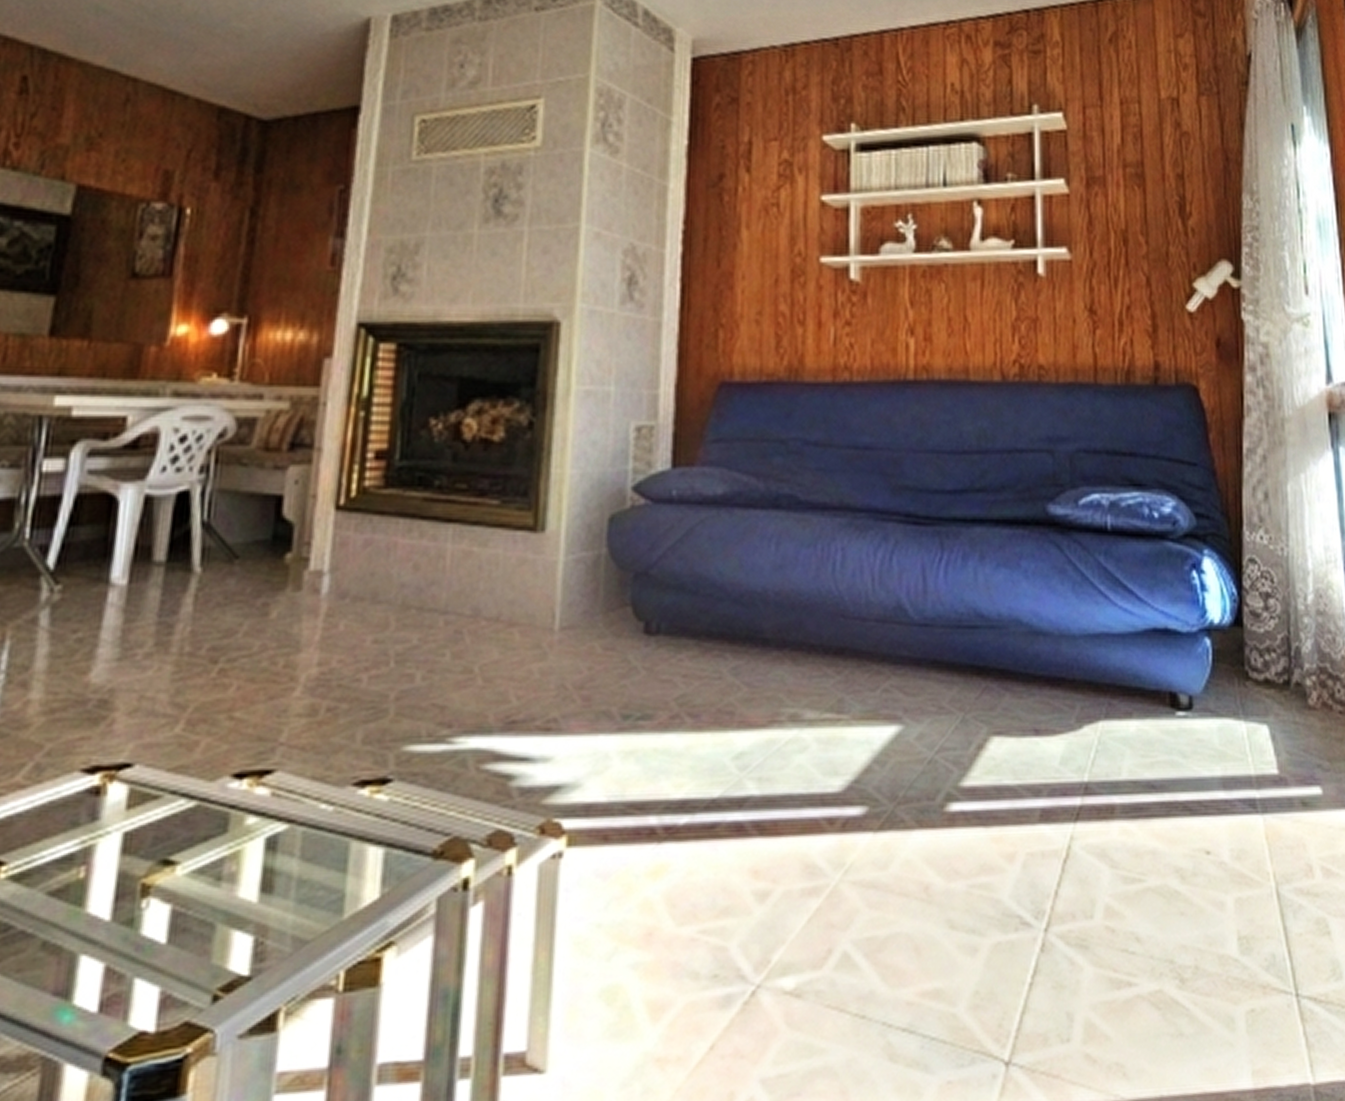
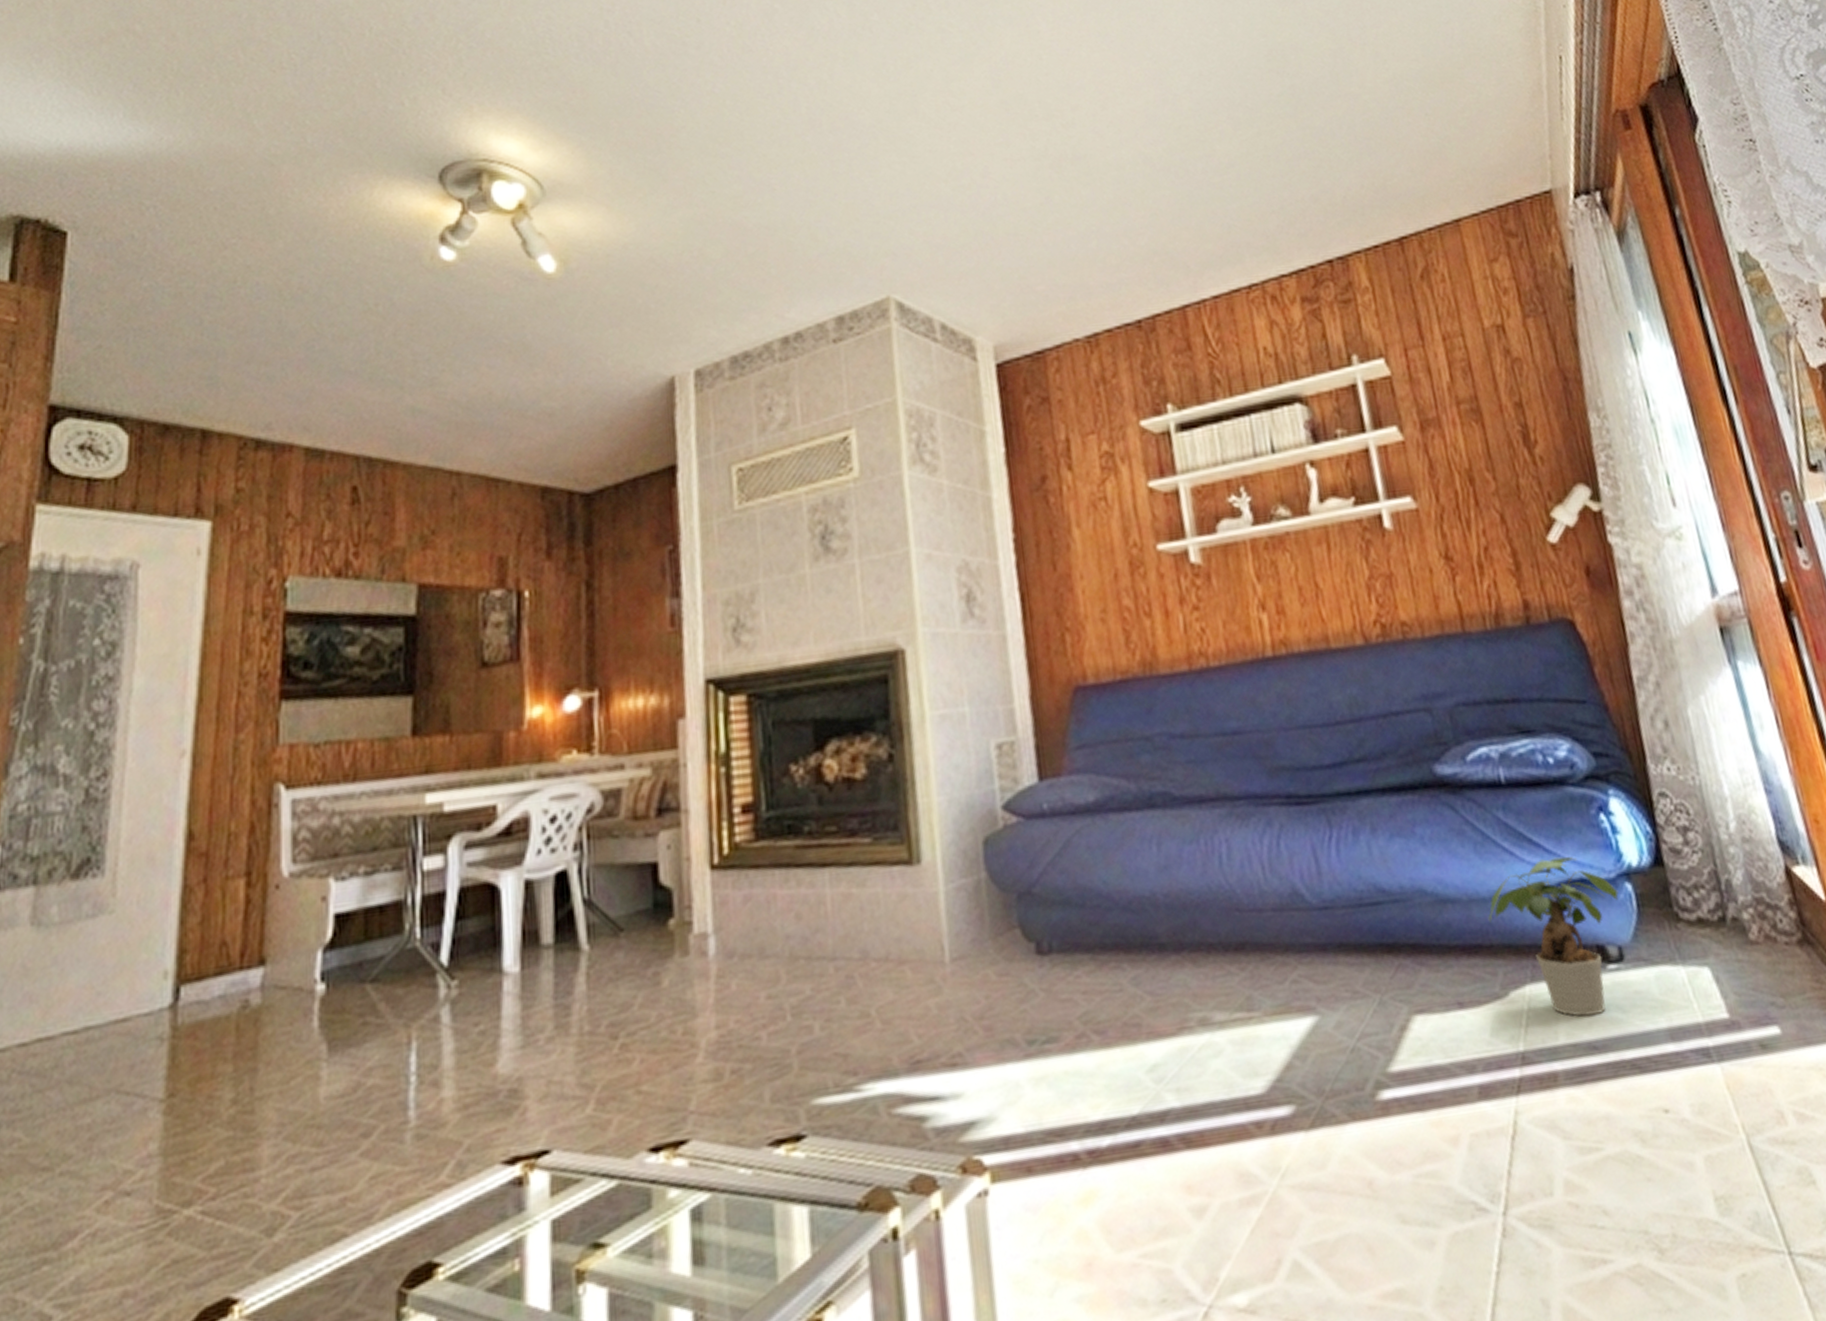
potted plant: none [1075,606,1197,756] -> present [1488,856,1619,1017]

